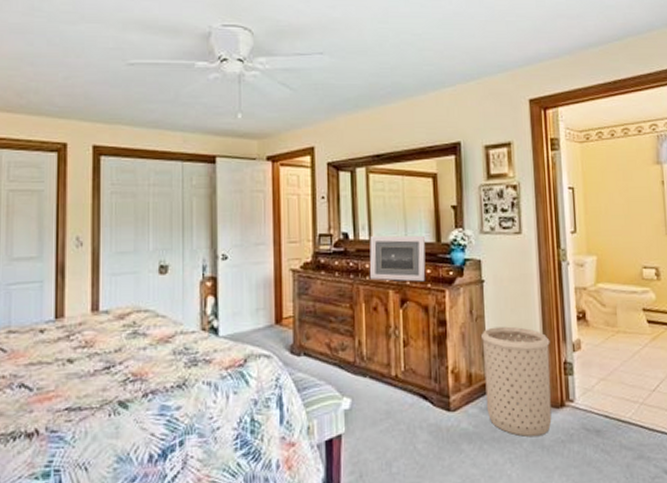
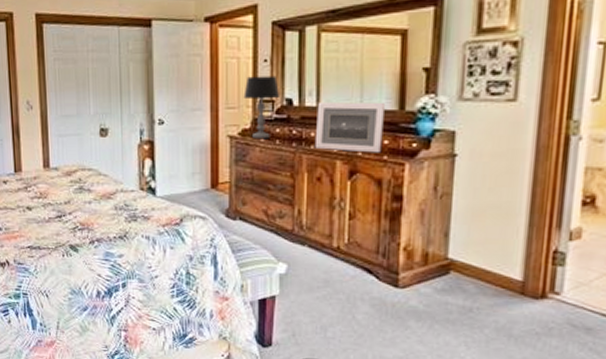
table lamp: none [304,211,336,272] -> present [243,75,279,140]
laundry basket: present [481,326,552,437] -> none [443,206,538,324]

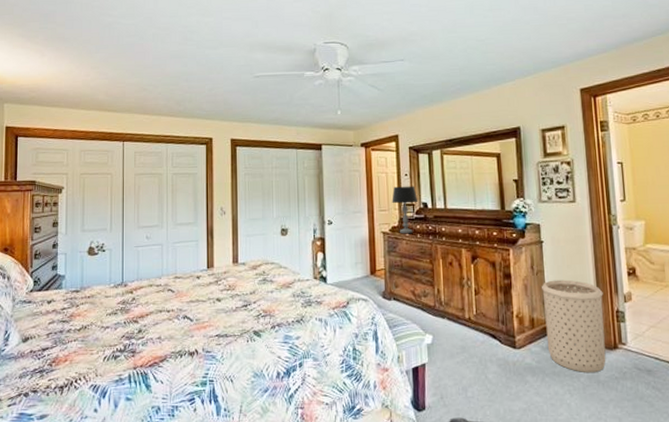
picture frame: present [314,101,386,153] -> none [445,204,493,242]
laundry basket: none [443,206,538,324] -> present [542,280,606,372]

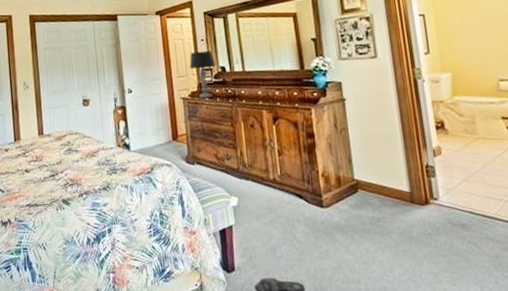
laundry basket: present [542,280,606,372] -> none [346,136,418,229]

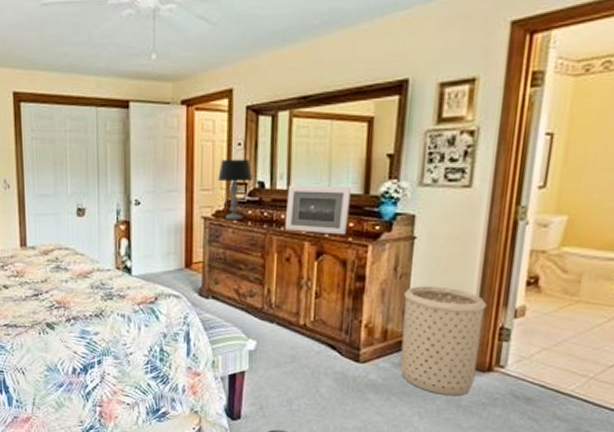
picture frame: none [243,64,294,103] -> present [284,185,352,235]
laundry basket: none [346,136,418,229] -> present [399,286,487,396]

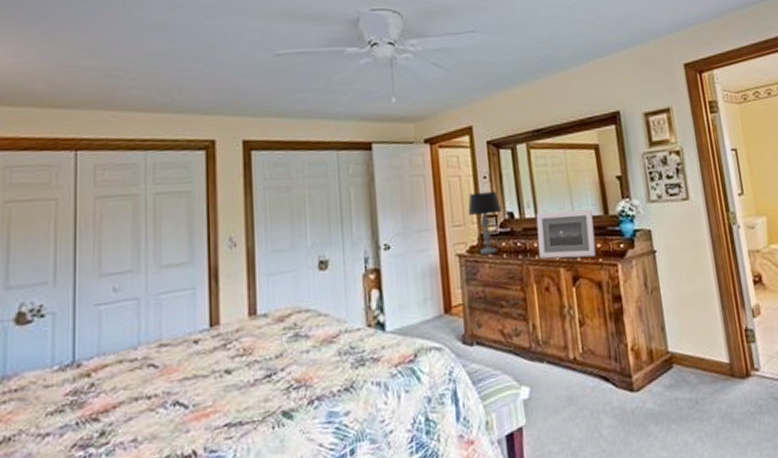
laundry basket: present [399,286,487,396] -> none [658,296,739,412]

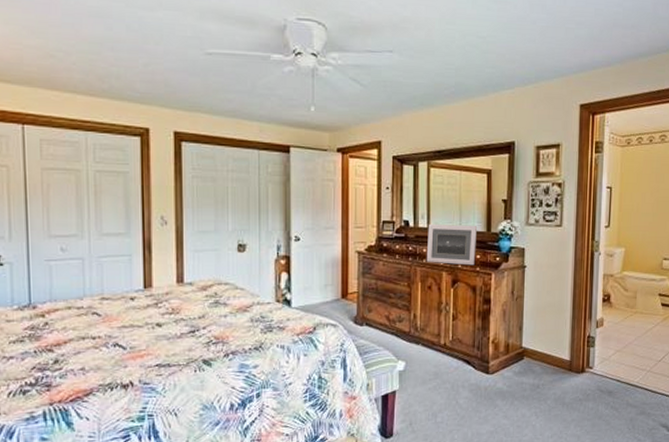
table lamp: present [468,191,501,256] -> none [369,201,398,255]

